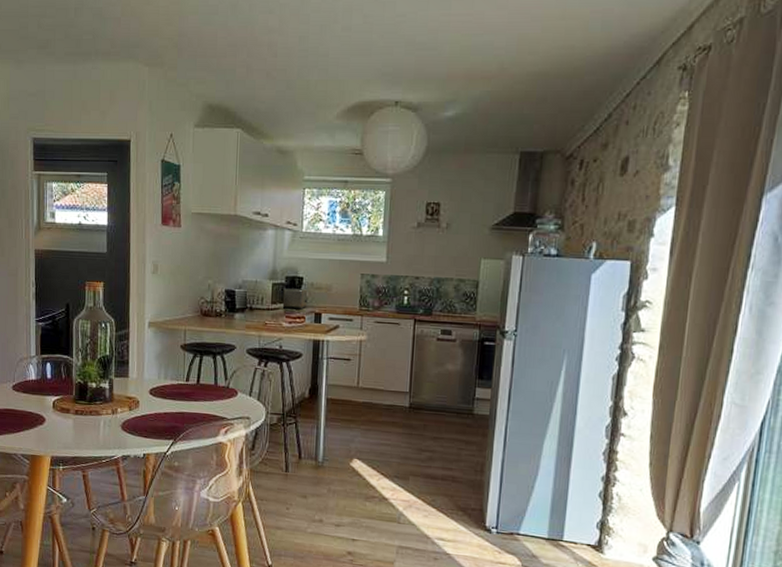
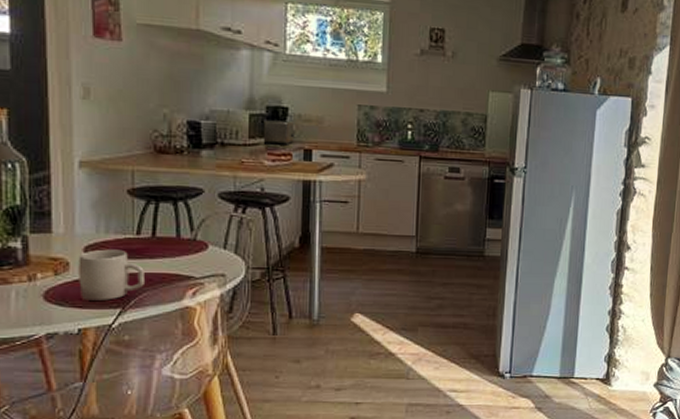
mug: none [145,392,191,433] -> present [78,249,144,301]

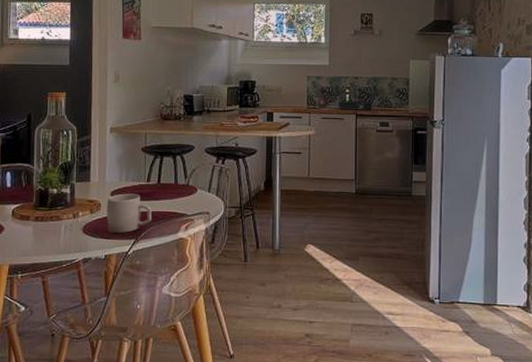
toaster: present [263,119,295,145] -> none [237,90,260,110]

